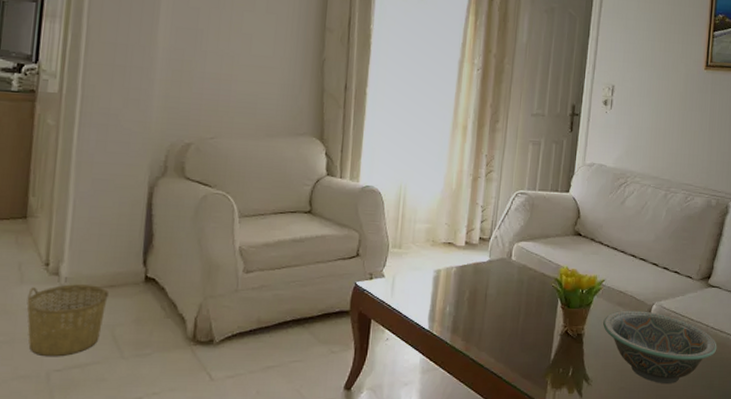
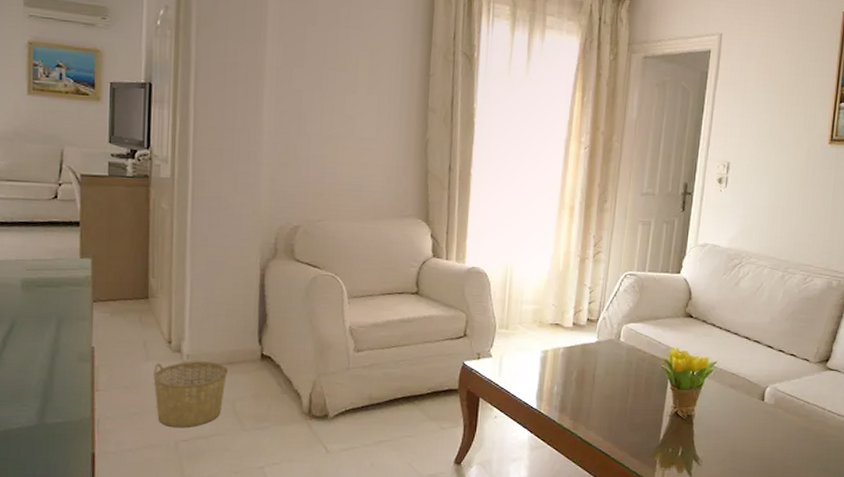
decorative bowl: present [603,310,717,383] -> none [714,392,834,465]

